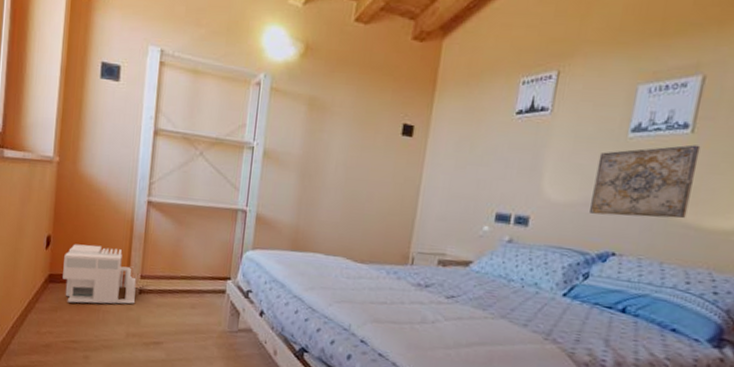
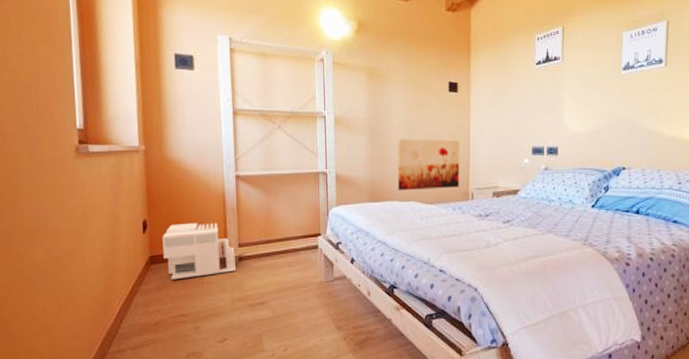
wall art: none [324,183,406,248] -> present [397,139,460,191]
wall art: present [590,144,701,219] -> none [602,75,673,139]

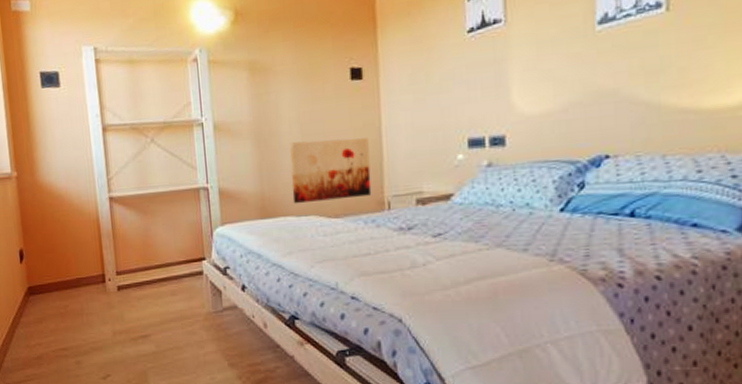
architectural model: present [162,222,237,280] -> none [39,250,116,311]

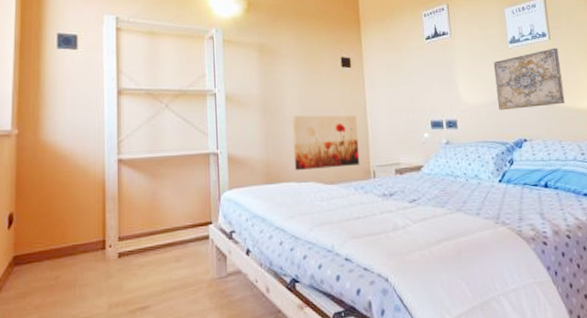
wall art: none [568,22,681,120] -> present [493,48,565,111]

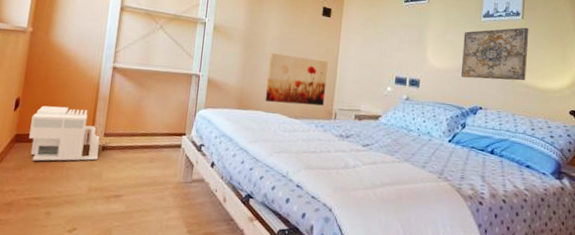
architectural model: none [30,214,116,284] -> present [29,105,101,161]

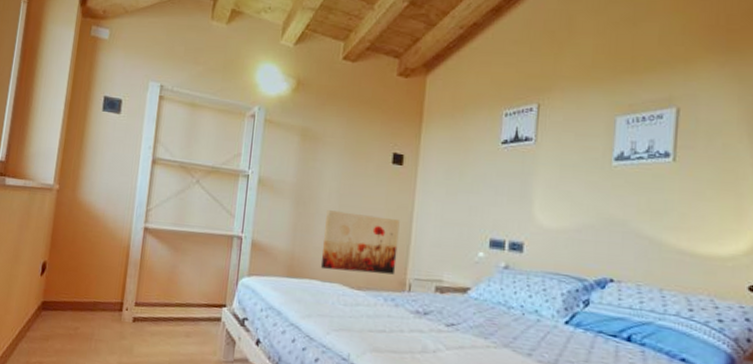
architectural model: present [29,105,101,161] -> none [56,270,131,333]
wall art: present [461,27,529,81] -> none [583,172,684,245]

